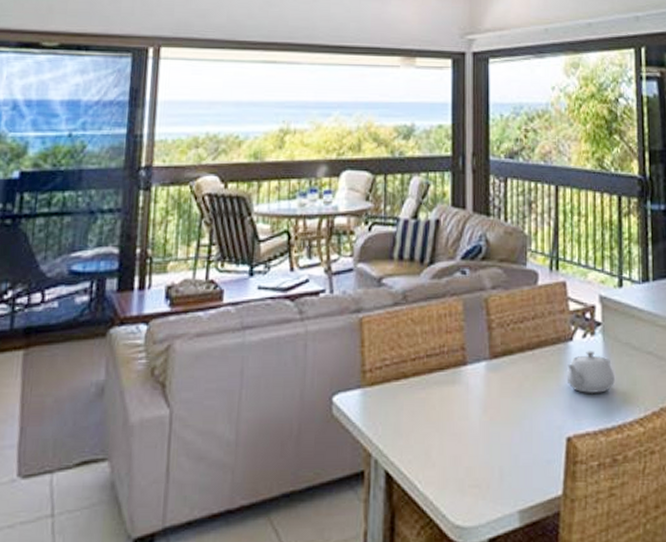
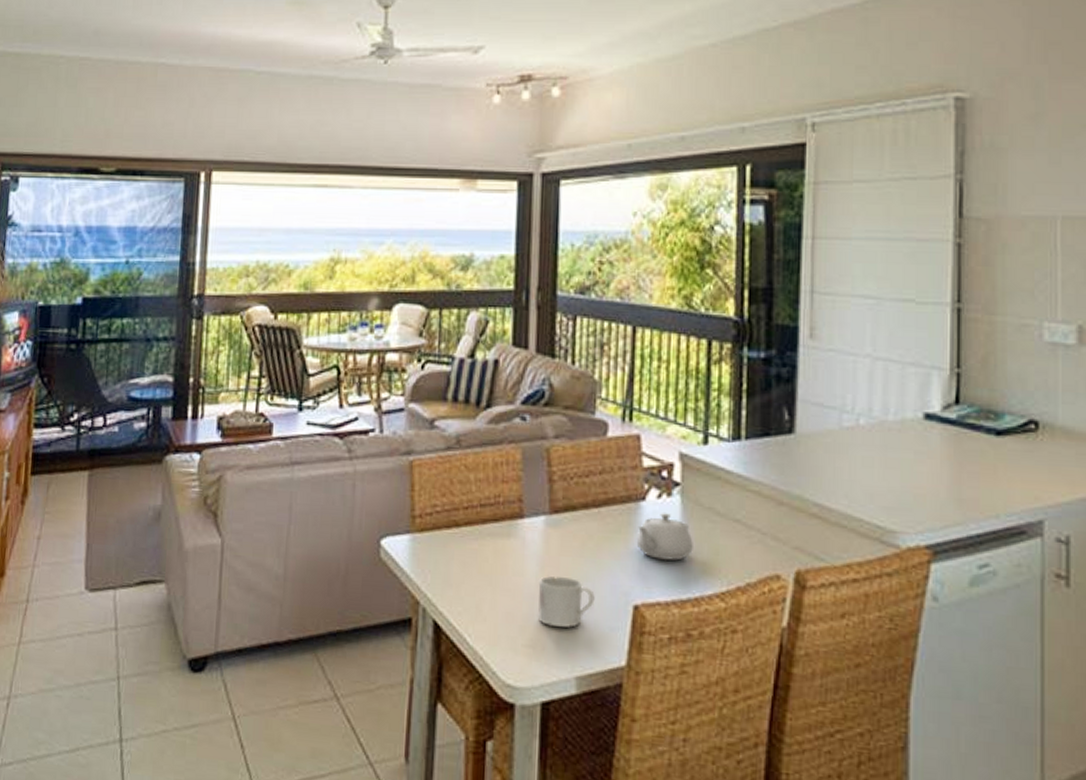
mug: none [482,416,533,465] -> present [538,575,595,628]

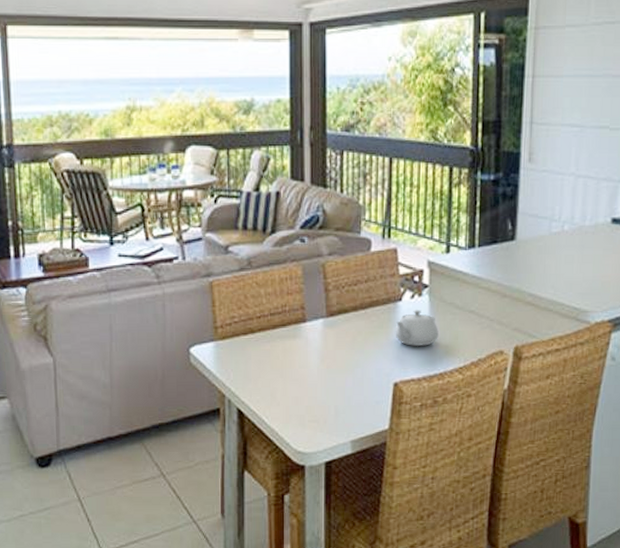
mug: present [538,575,595,628] -> none [319,365,364,404]

